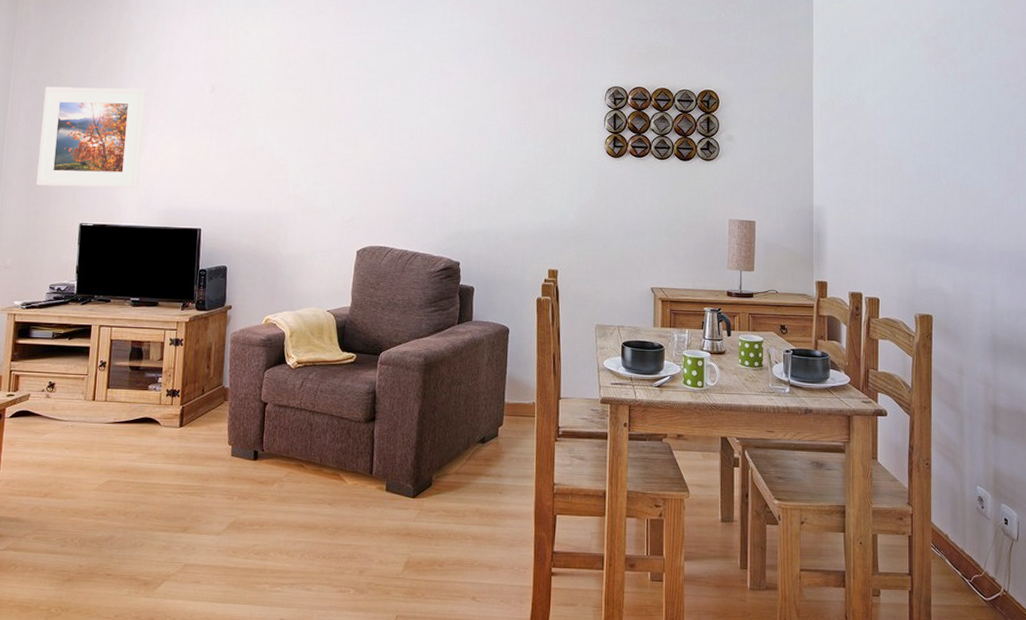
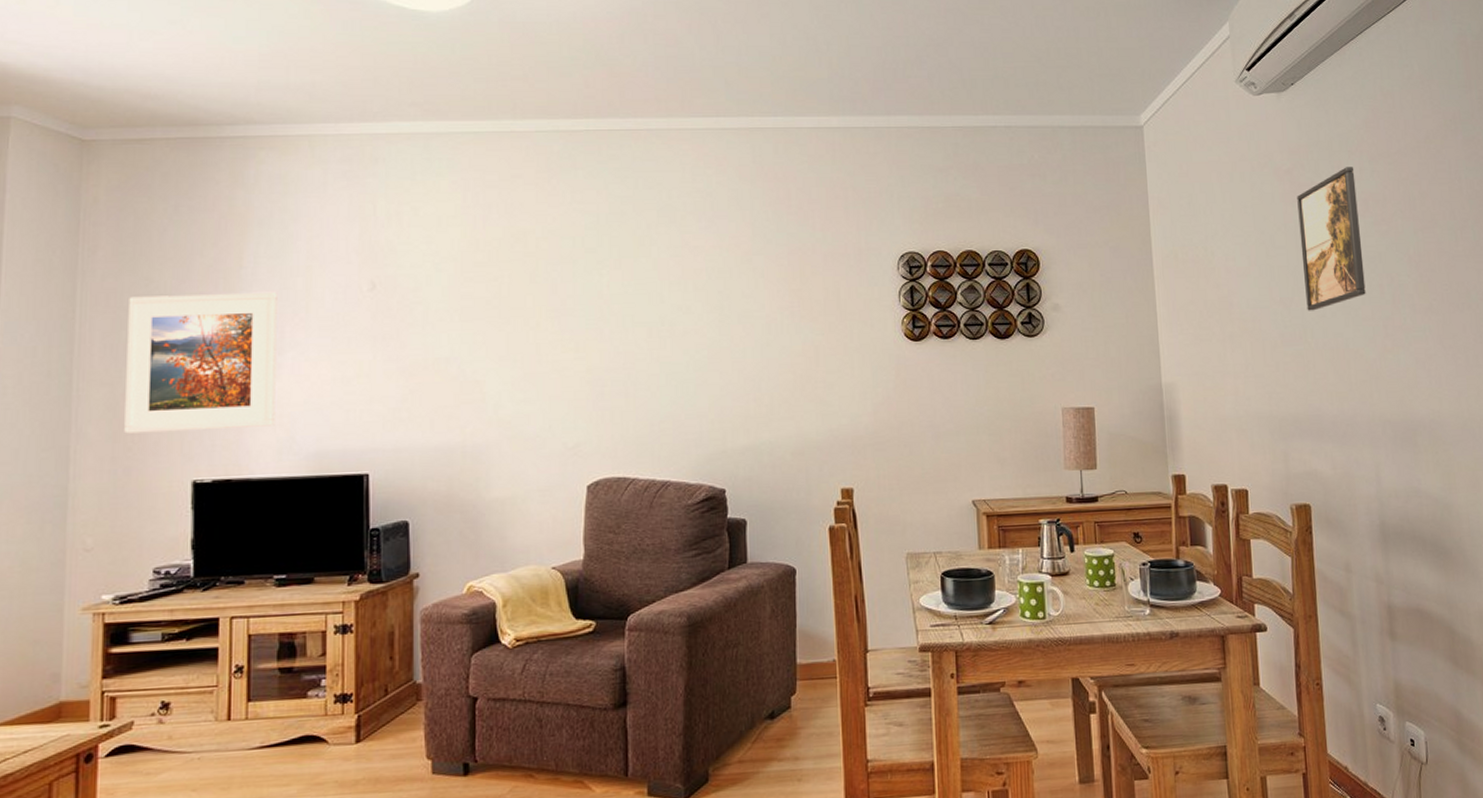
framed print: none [940,36,994,155] -> present [1297,167,1366,311]

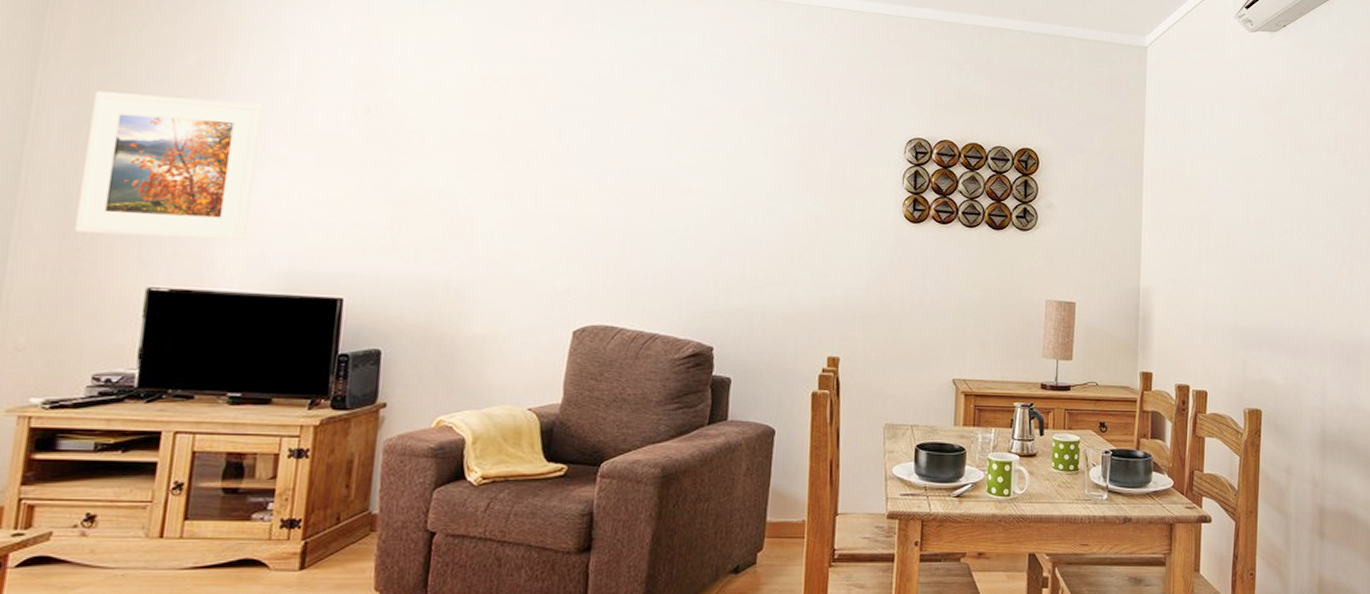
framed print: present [1297,167,1366,311] -> none [1277,107,1331,234]

